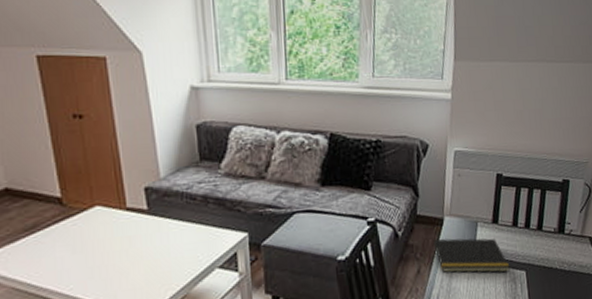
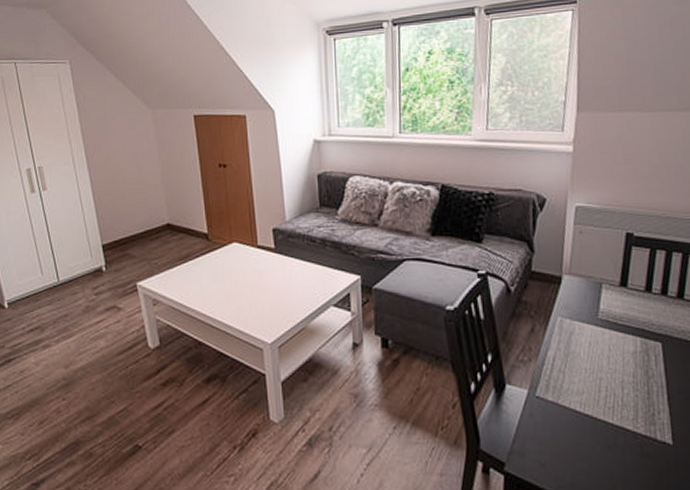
notepad: present [432,238,510,273] -> none [548,297,642,342]

